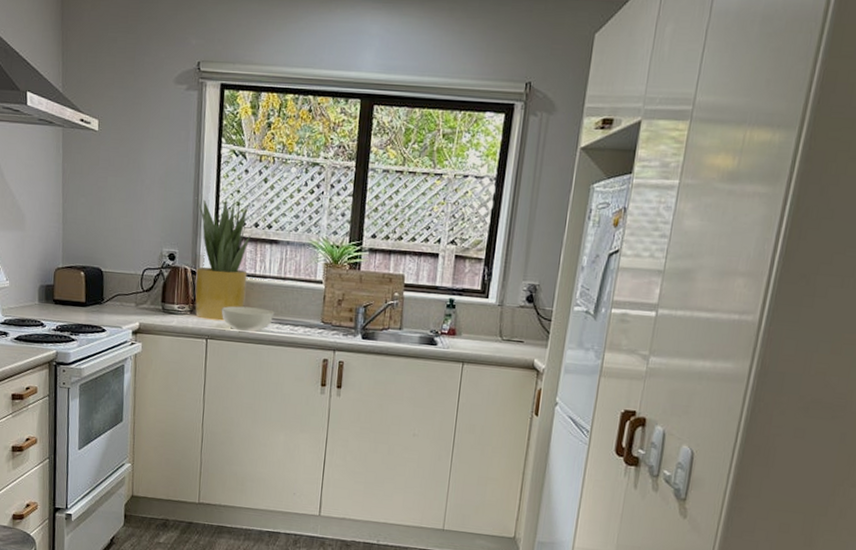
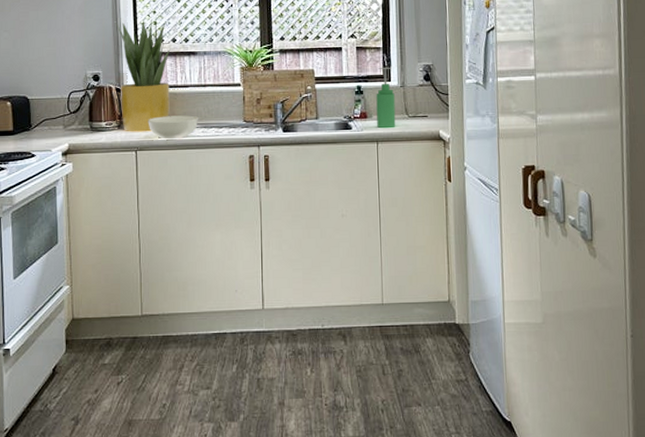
soap dispenser: none [465,281,491,349] -> present [376,68,396,128]

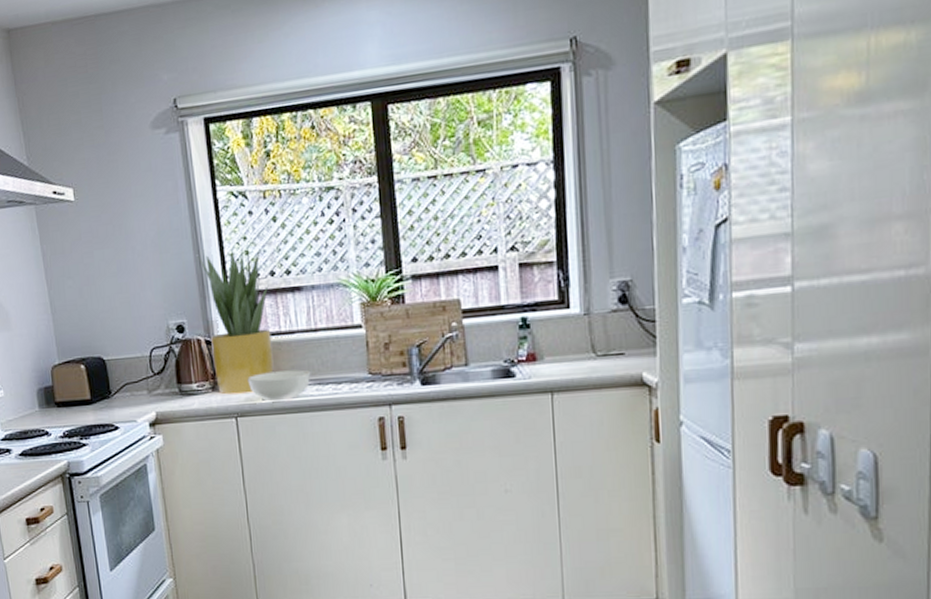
soap dispenser: present [376,68,396,128] -> none [549,289,578,373]

